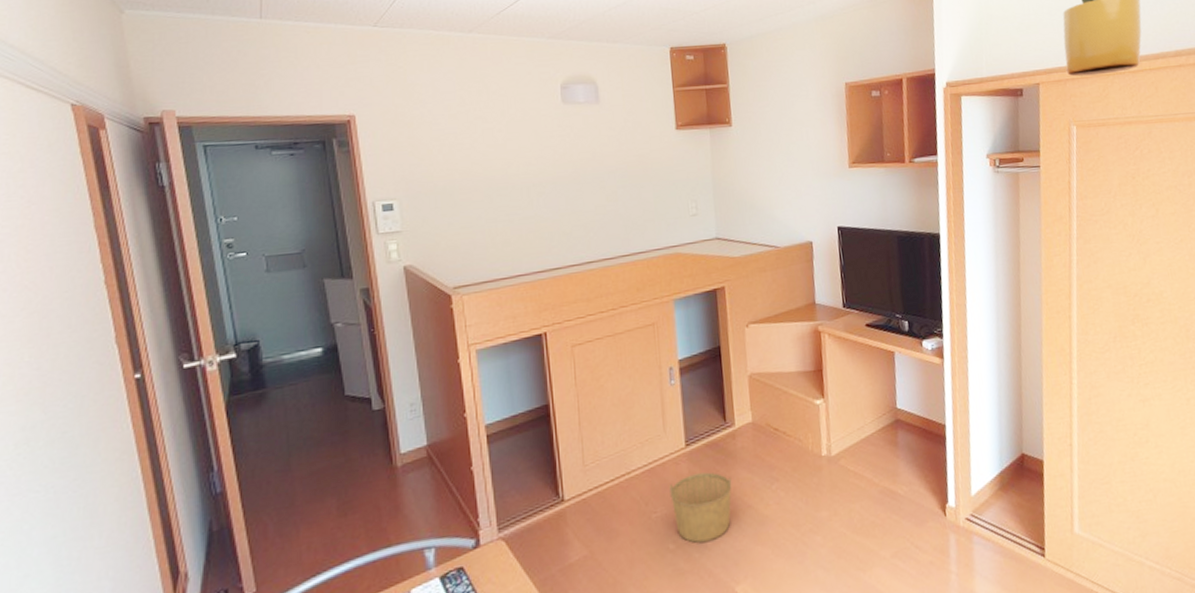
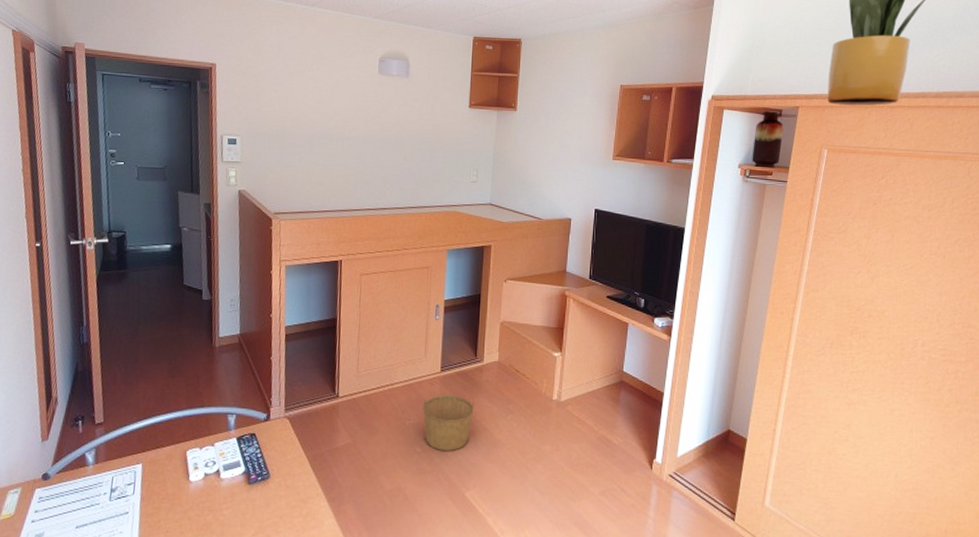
vase: none [997,91,1029,156] -> present [752,111,783,169]

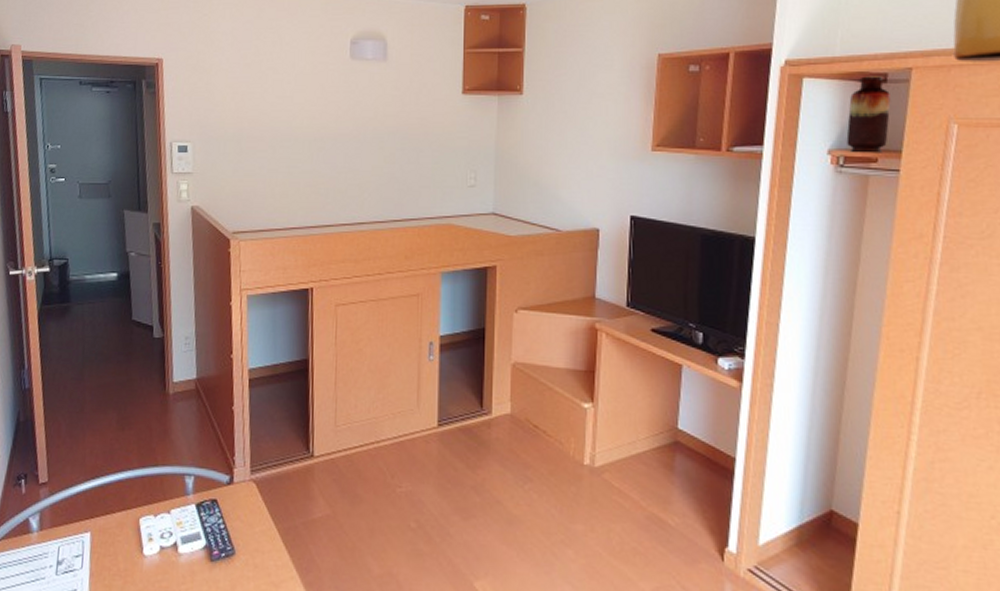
basket: present [423,395,475,452] -> none [417,456,482,529]

